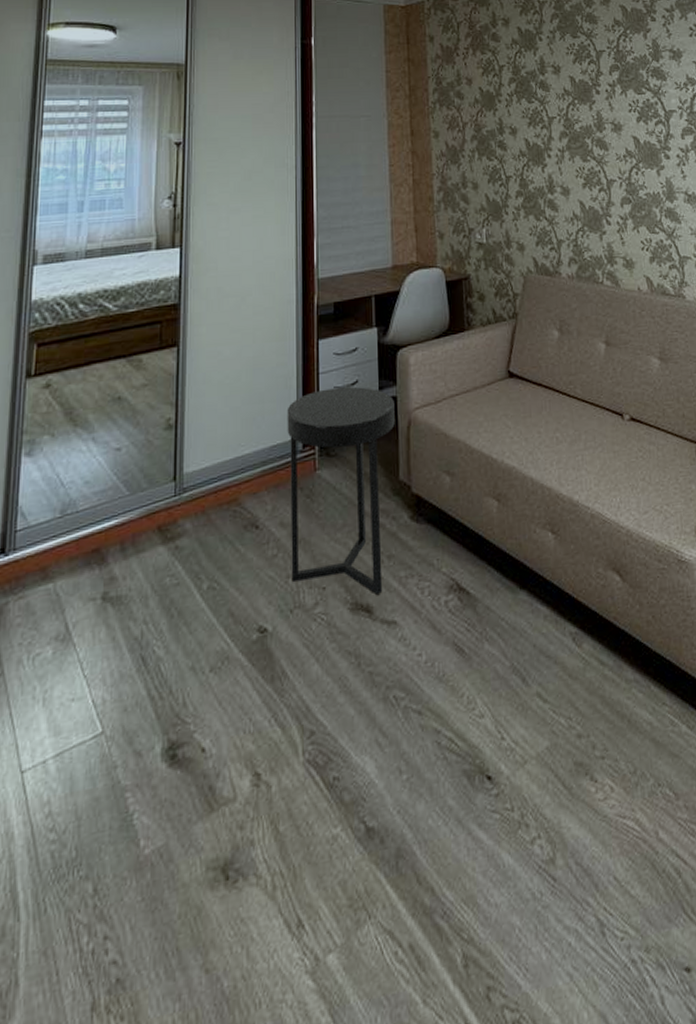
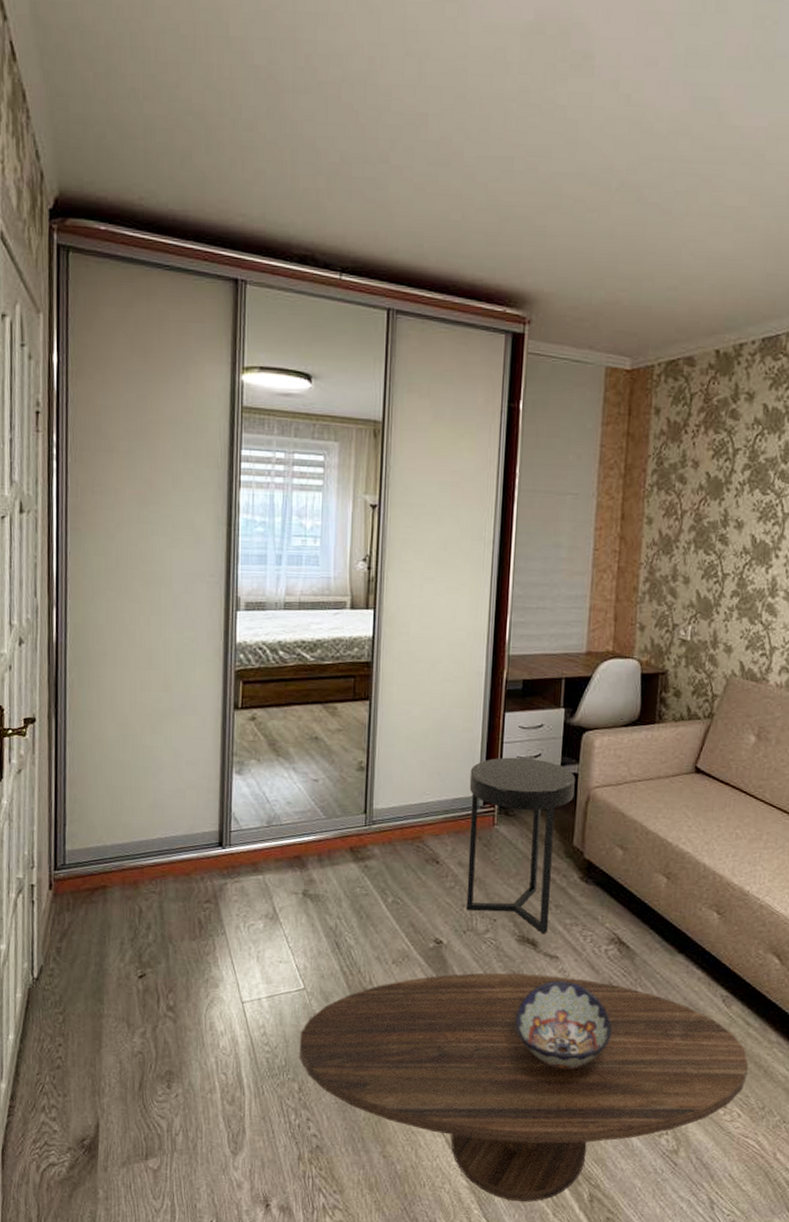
coffee table: none [94,644,612,997] -> present [299,973,749,1202]
decorative bowl: none [355,651,464,775] -> present [514,981,612,1069]

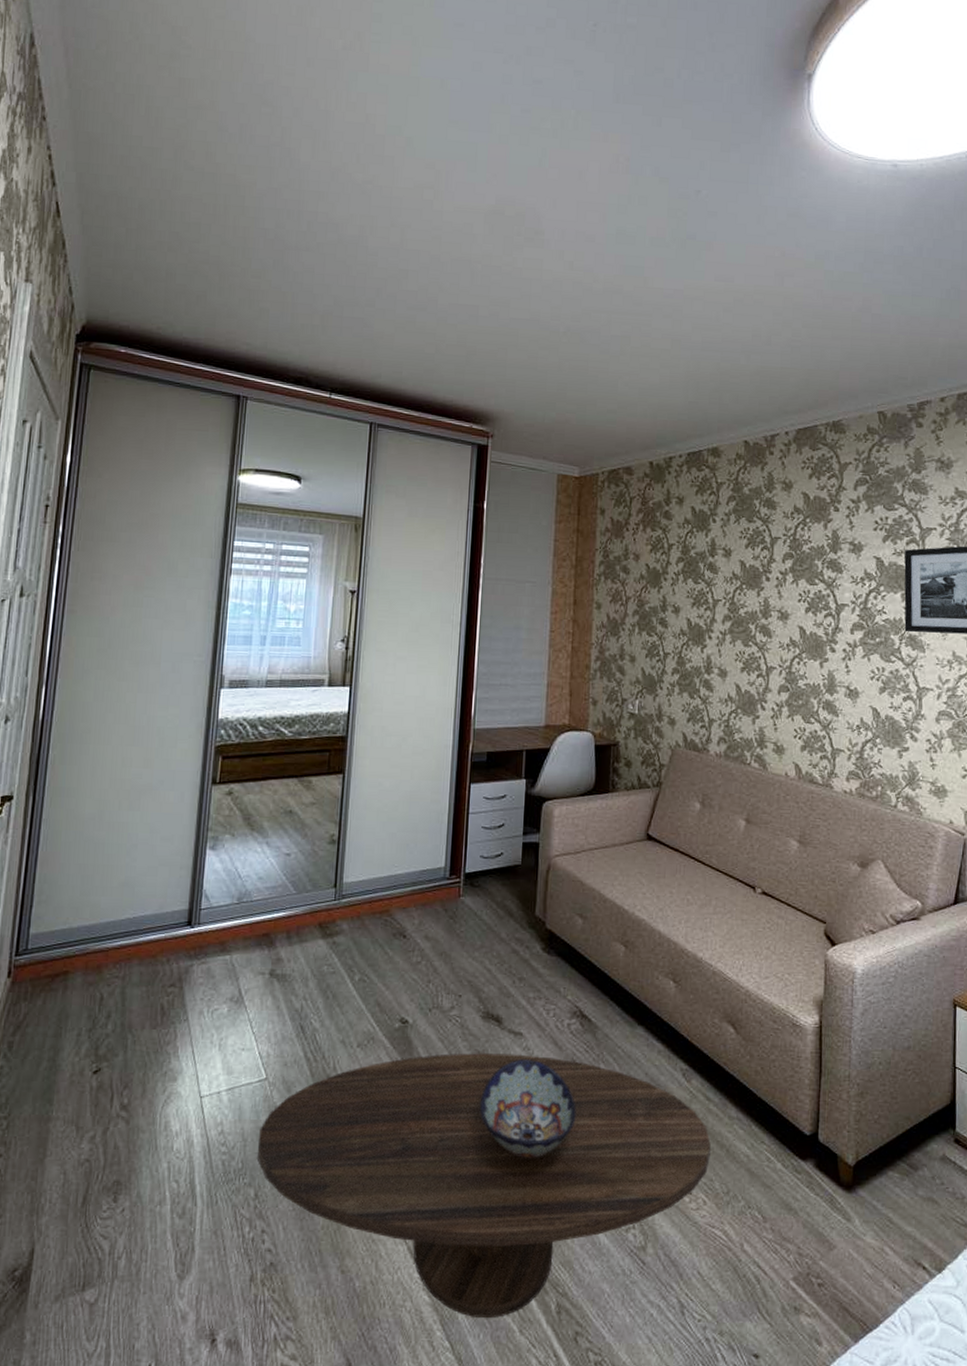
side table: present [466,757,575,934] -> none [432,827,536,1010]

